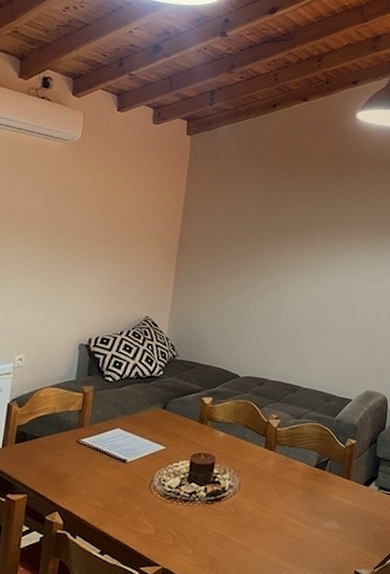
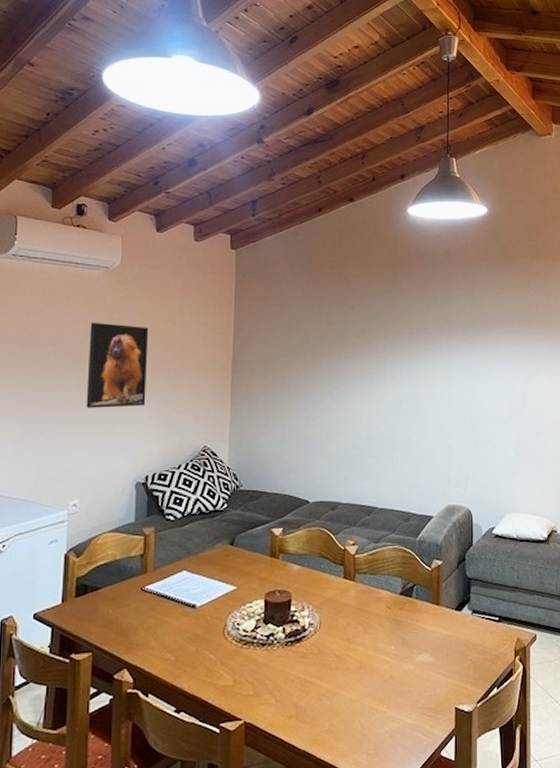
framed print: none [37,190,103,274] -> present [86,322,149,408]

